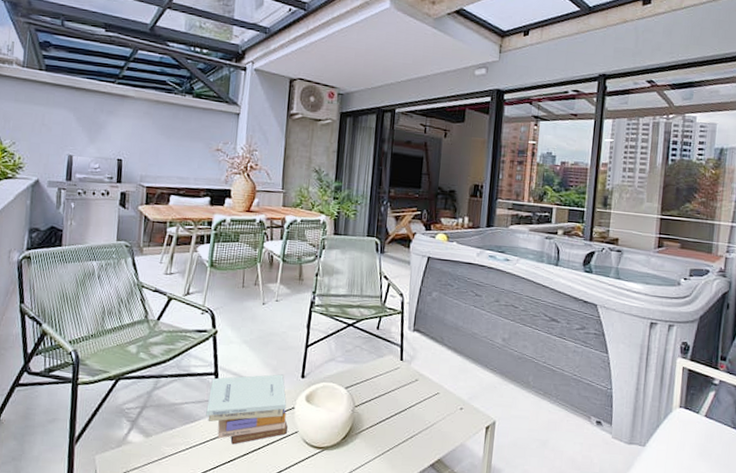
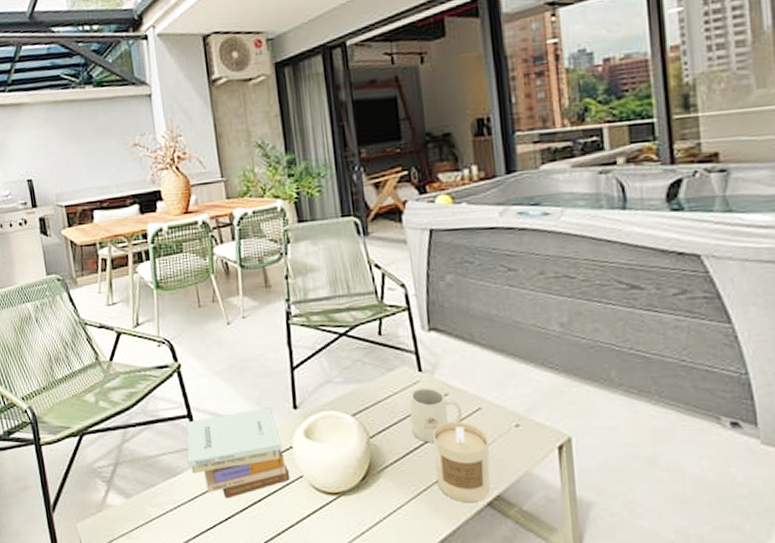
mug: none [387,372,426,416] -> present [409,387,462,443]
candle: none [397,400,441,464] -> present [432,421,490,503]

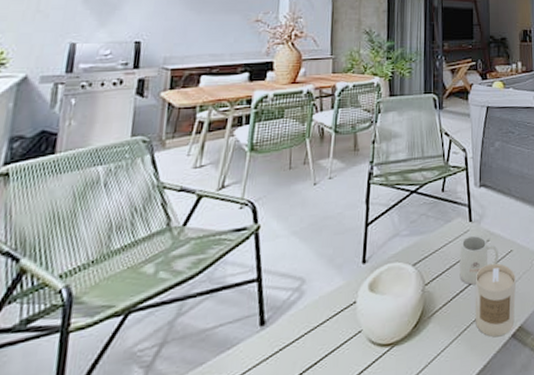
books: present [186,407,289,499] -> none [247,264,349,367]

